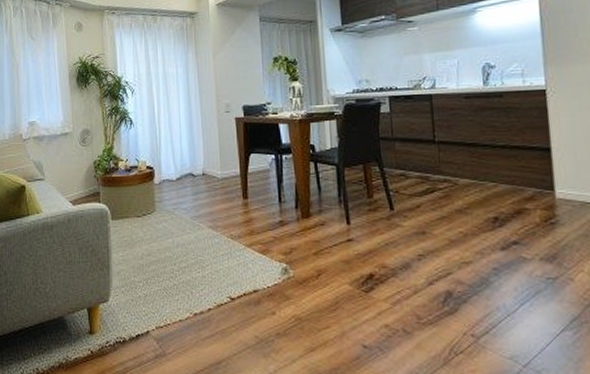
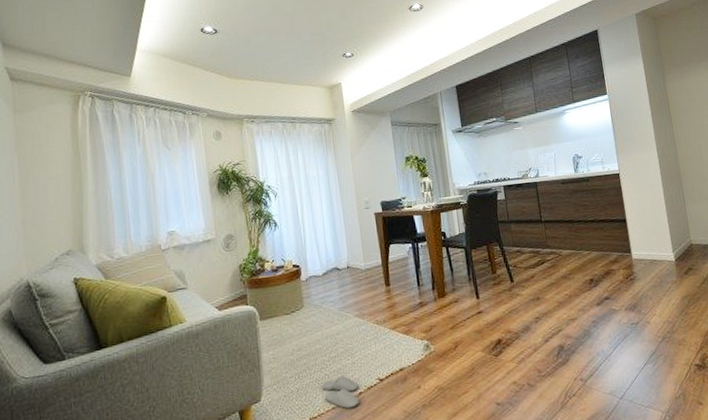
slippers: none [169,288,209,324] -> present [321,375,360,409]

